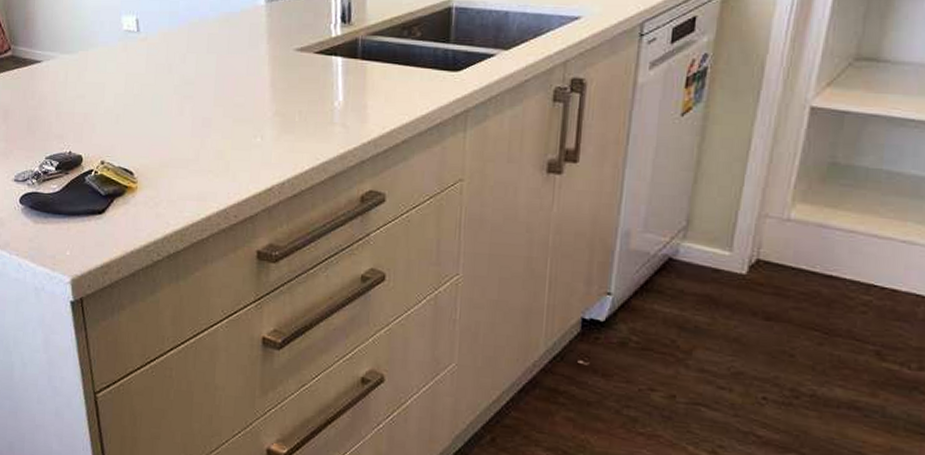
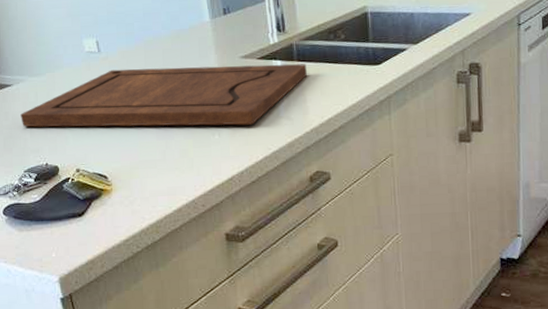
cutting board: none [47,53,372,129] -> present [20,64,307,127]

